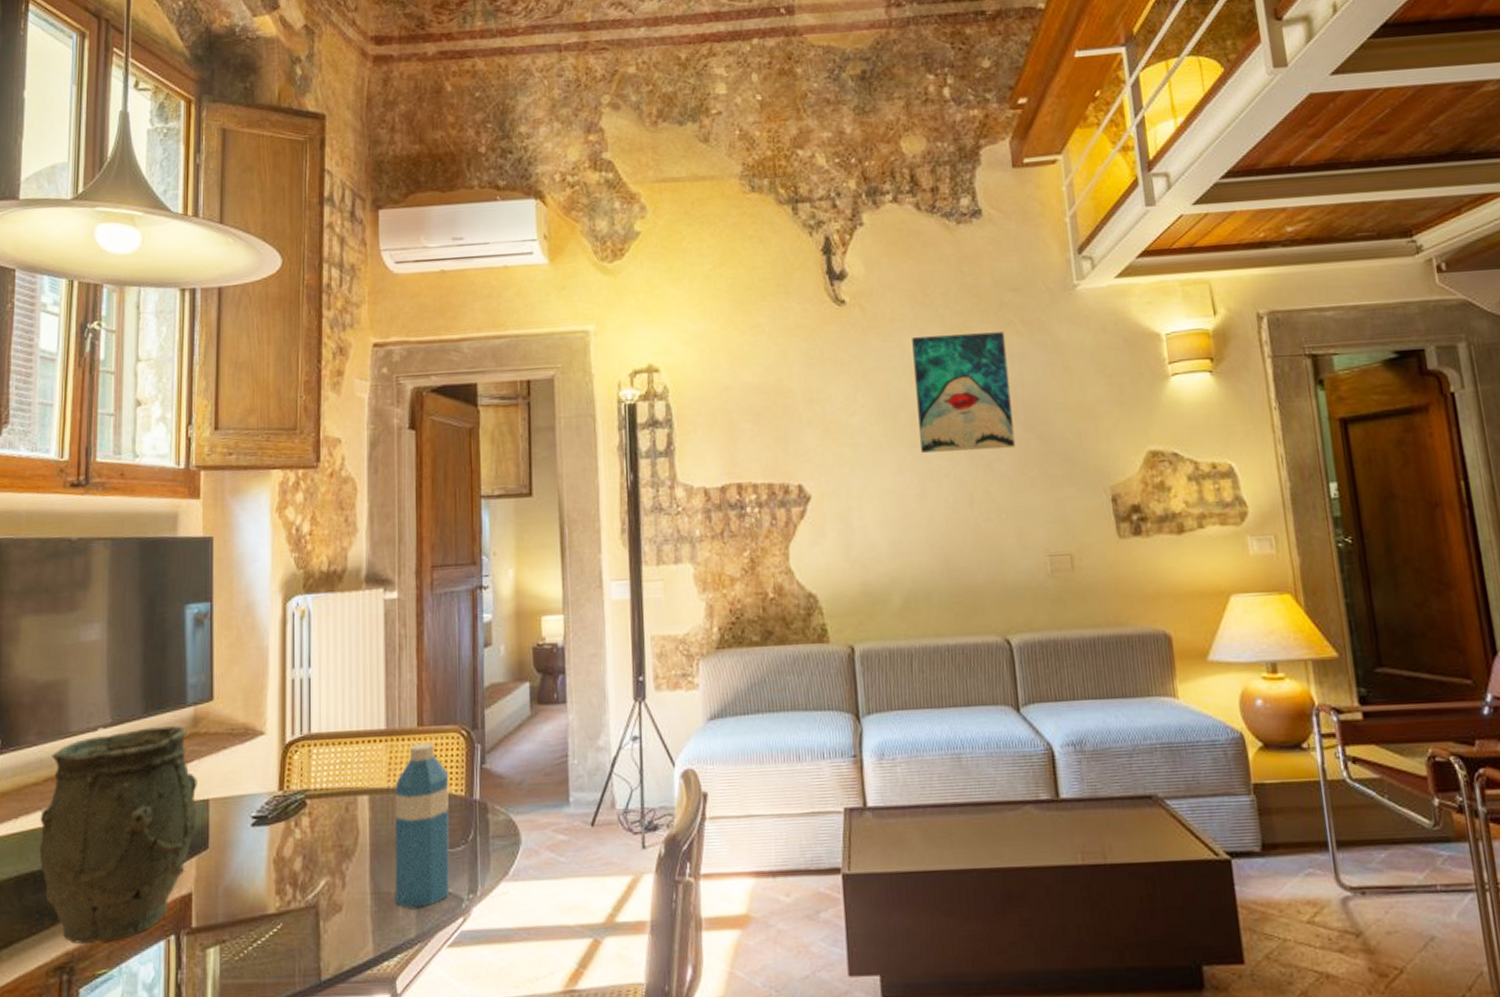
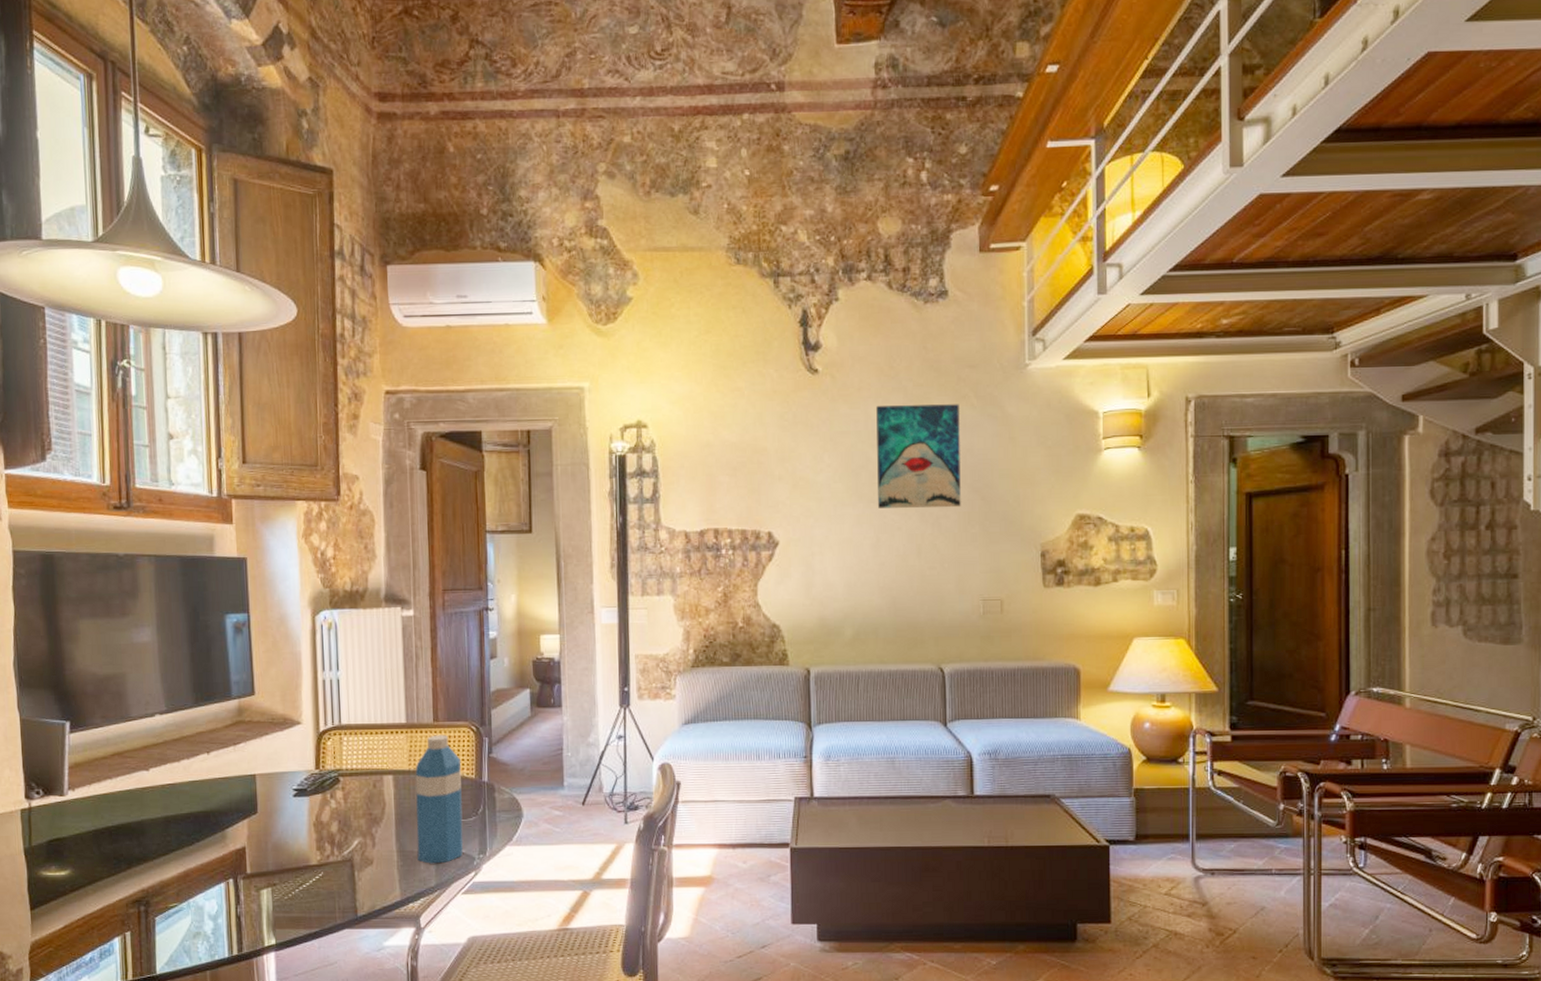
vase: present [39,726,198,945] -> none [110,715,247,884]

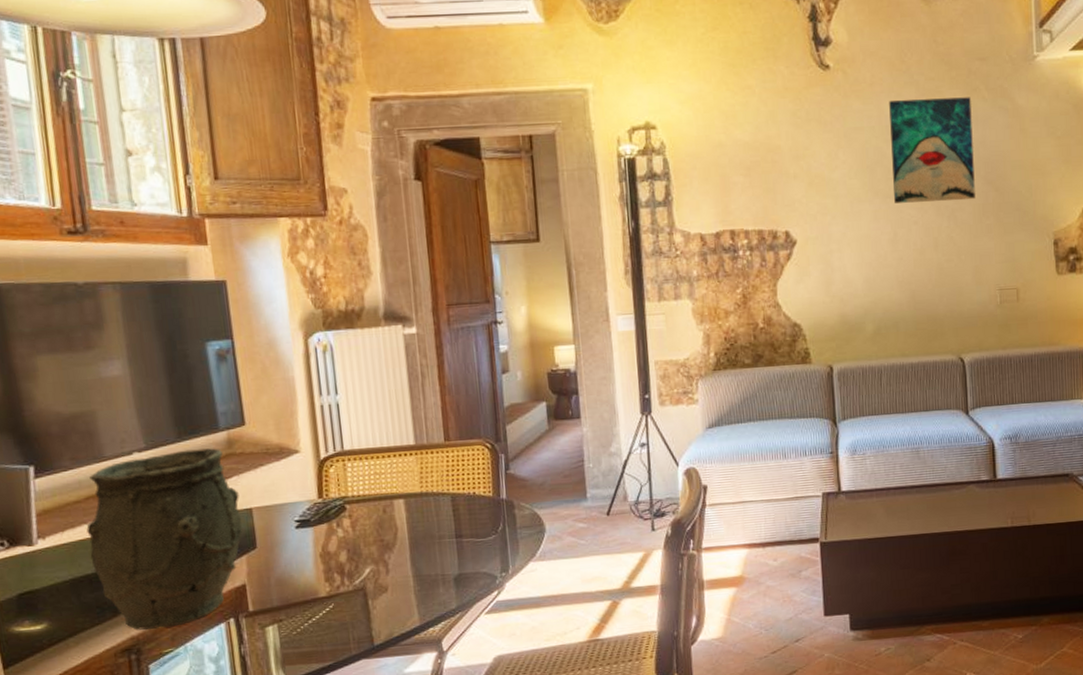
vase: none [110,715,247,884] -> present [86,448,243,631]
water bottle: present [415,734,464,864] -> none [427,454,484,587]

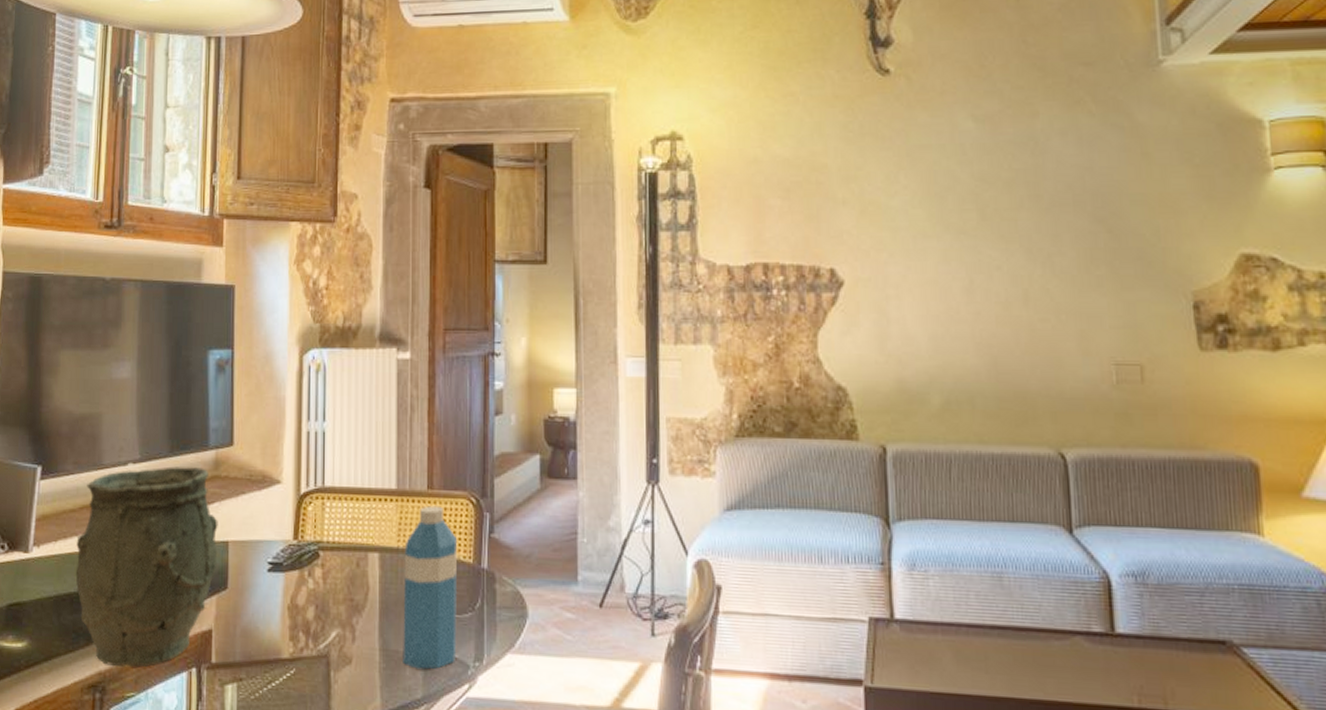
water bottle: none [427,454,484,587] -> present [403,505,458,670]
wall art: present [889,97,975,203] -> none [964,111,1080,243]

